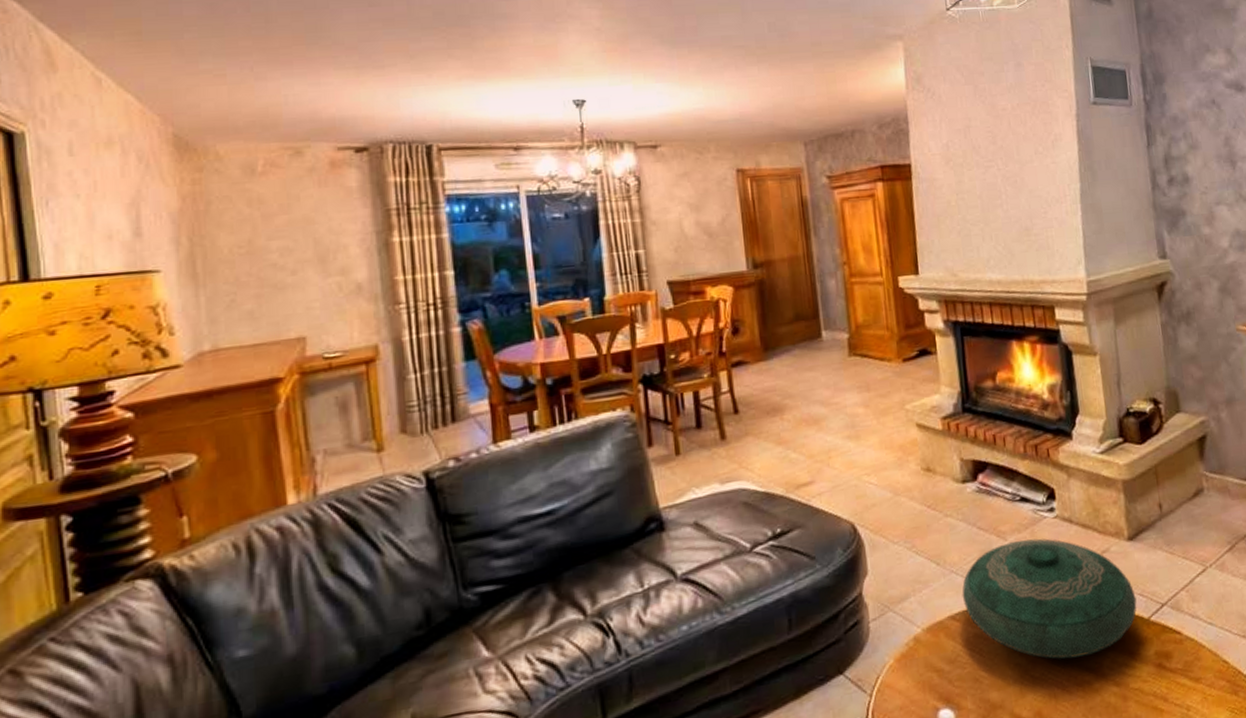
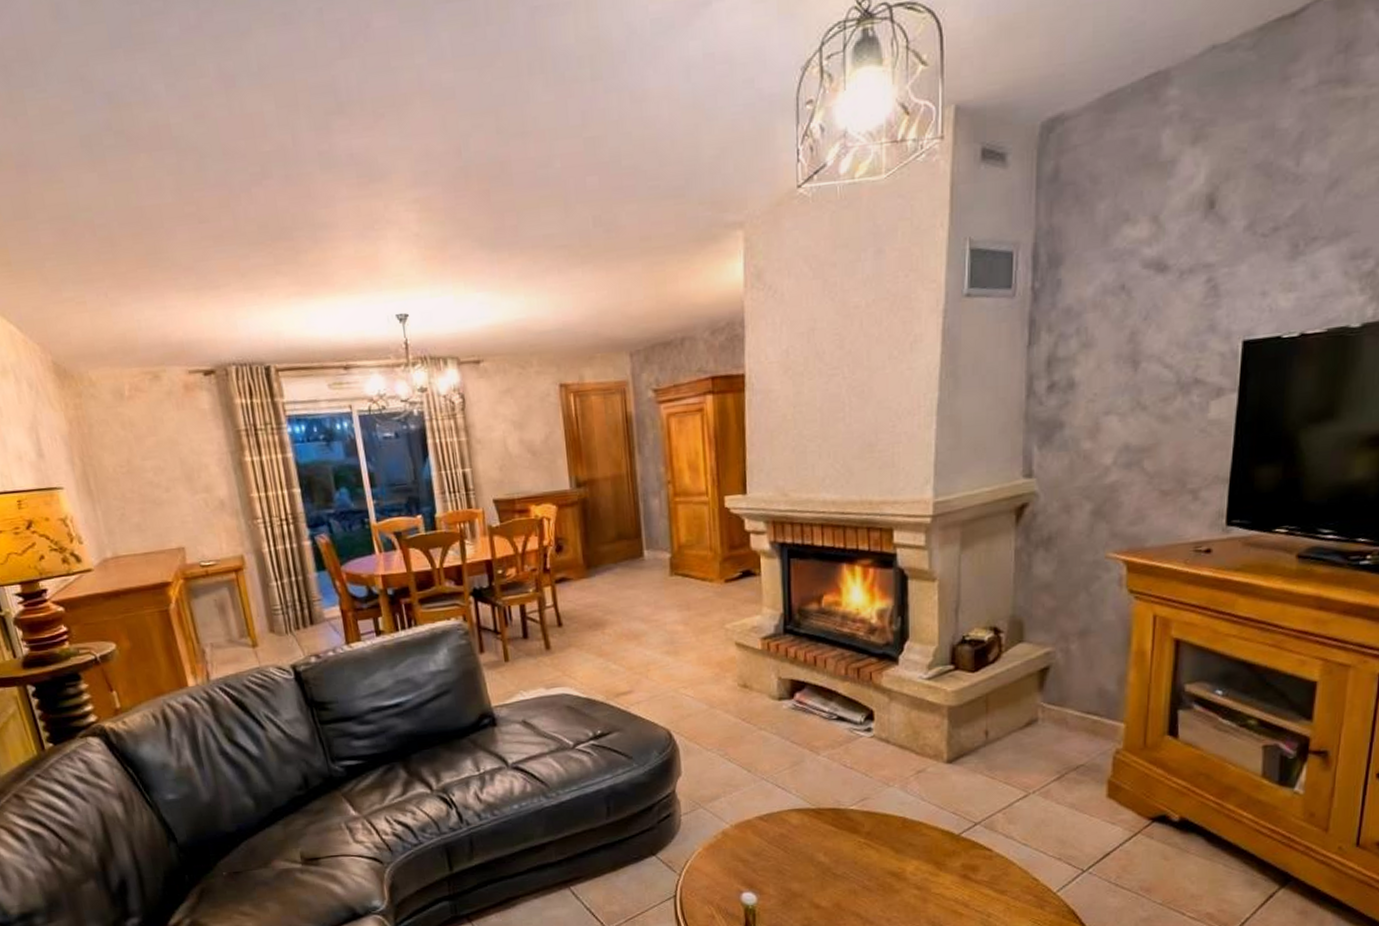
decorative bowl: present [962,538,1137,660] -> none [771,755,948,863]

